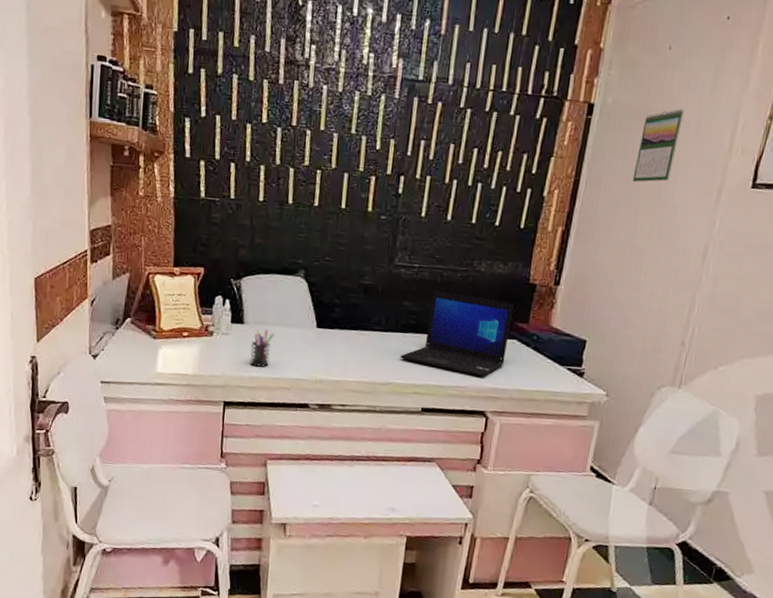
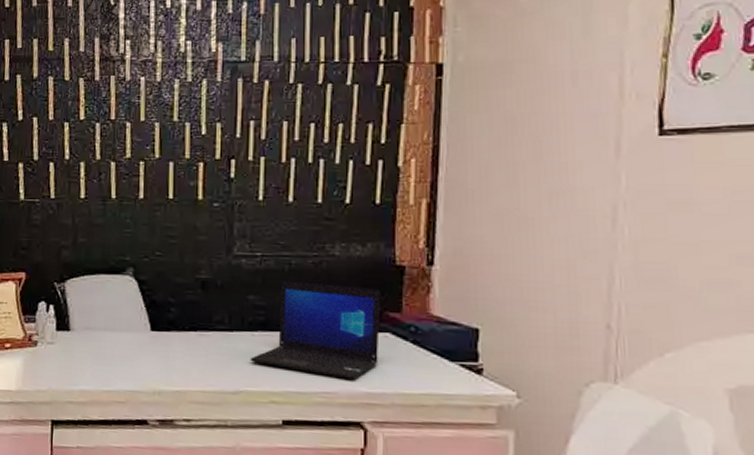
pen holder: present [250,329,274,367] -> none [78,335,104,379]
calendar: present [632,108,684,182] -> none [504,57,554,141]

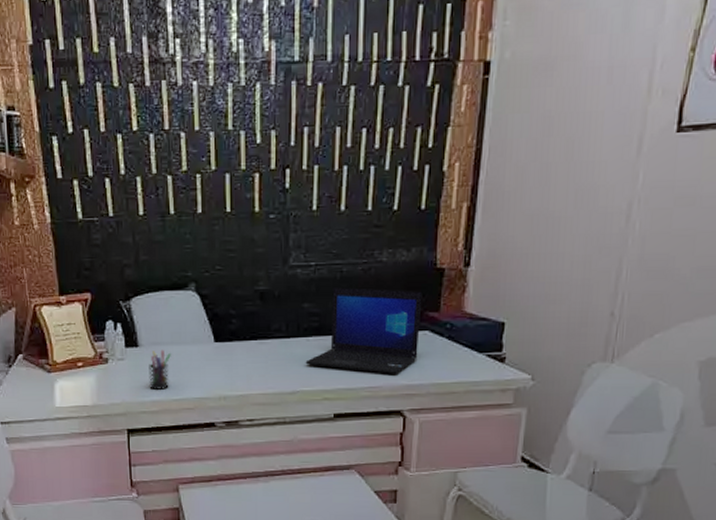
pen holder: none [78,335,104,379] -> present [149,349,171,390]

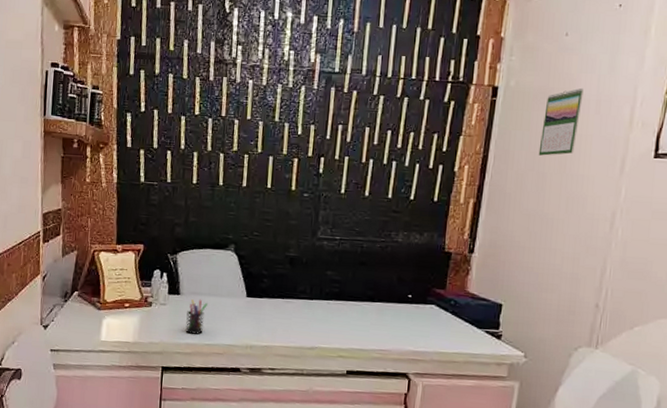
laptop: present [305,288,422,374] -> none [325,260,431,341]
calendar: none [541,52,593,142] -> present [538,87,584,156]

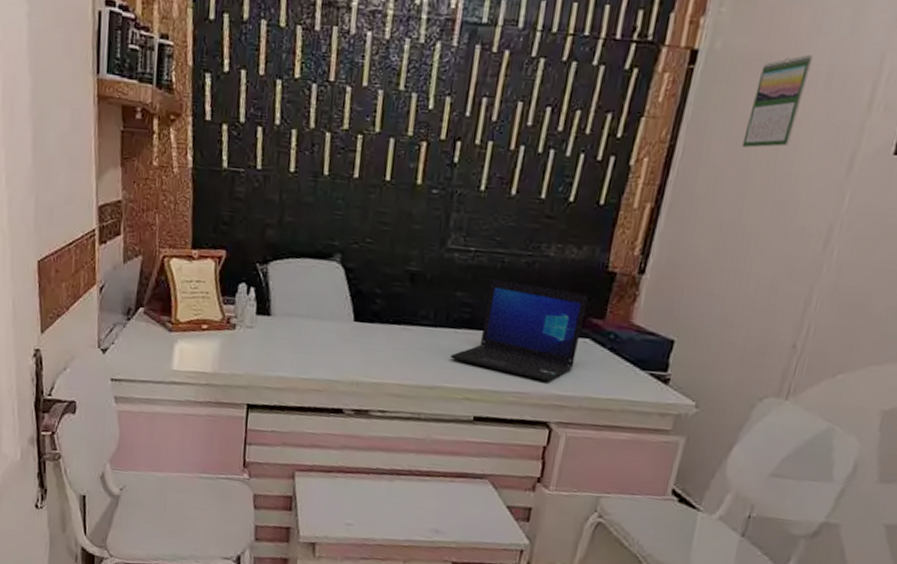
pen holder: present [185,299,208,334] -> none [277,322,305,366]
laptop: none [325,260,431,341] -> present [450,279,589,382]

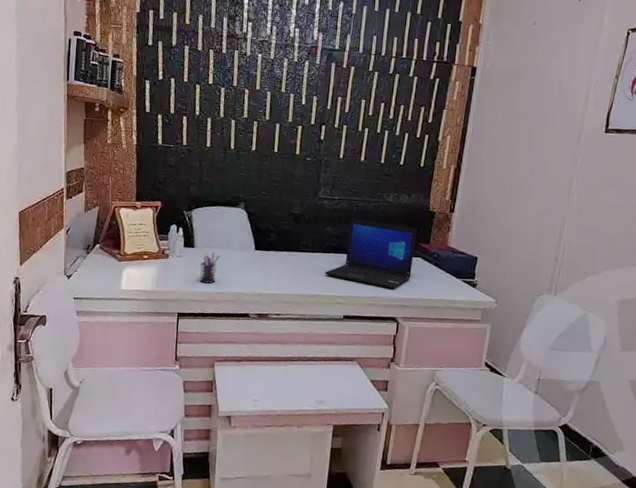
pen holder: none [277,322,305,366] -> present [199,252,220,284]
calendar: present [742,54,813,148] -> none [509,70,548,129]

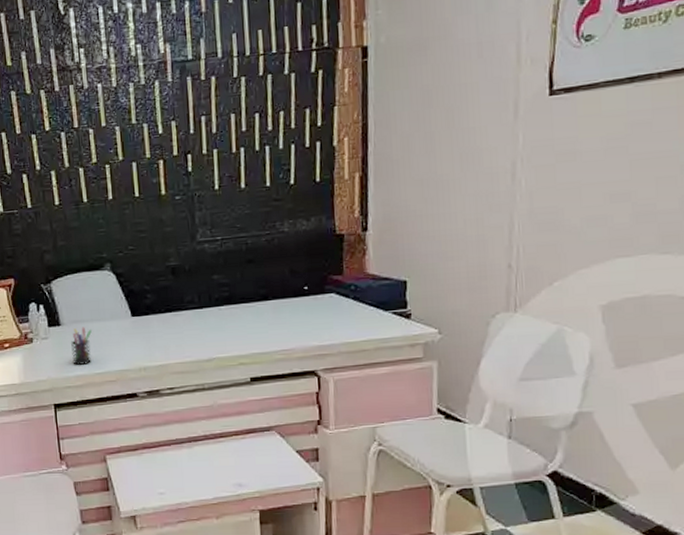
laptop: present [324,218,418,289] -> none [219,256,326,337]

